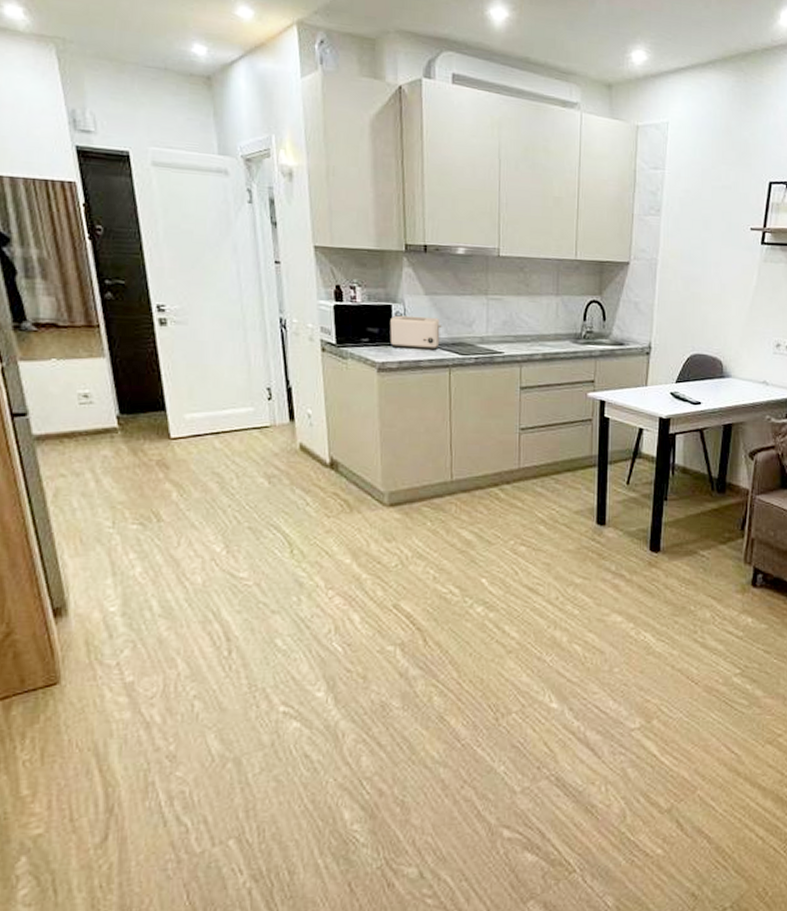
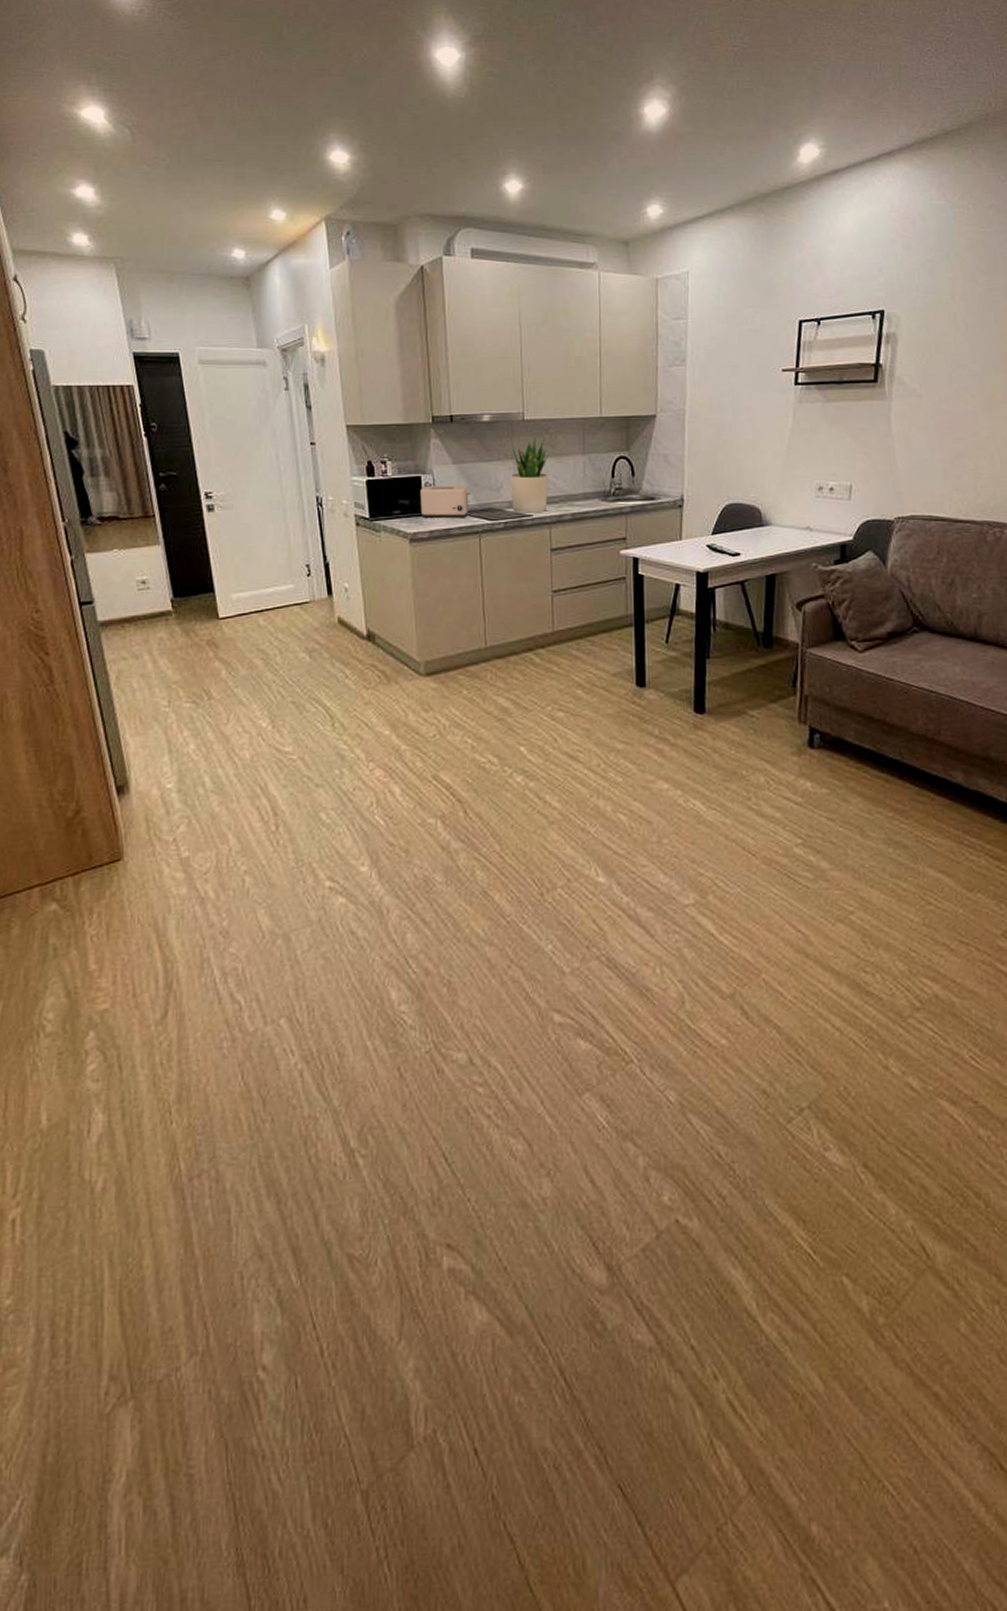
planter: none [482,275,523,351] -> present [510,438,549,513]

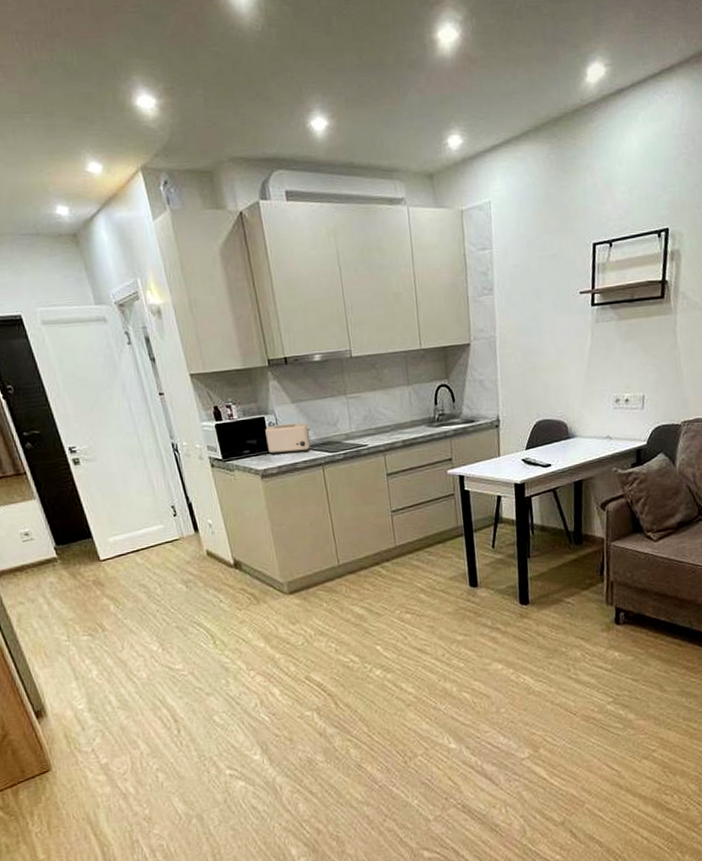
planter: present [510,438,549,513] -> none [344,372,380,444]

